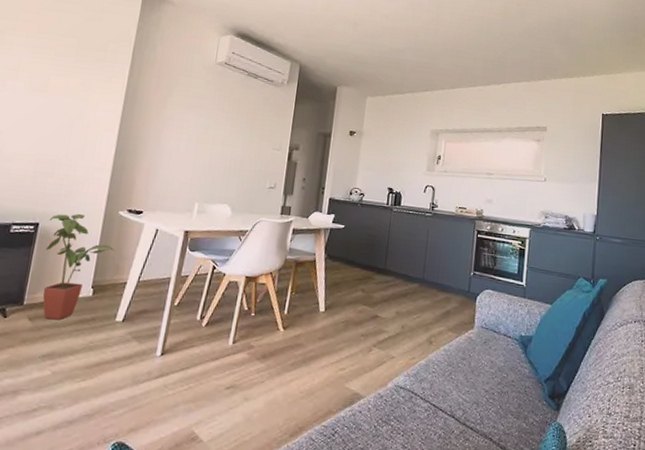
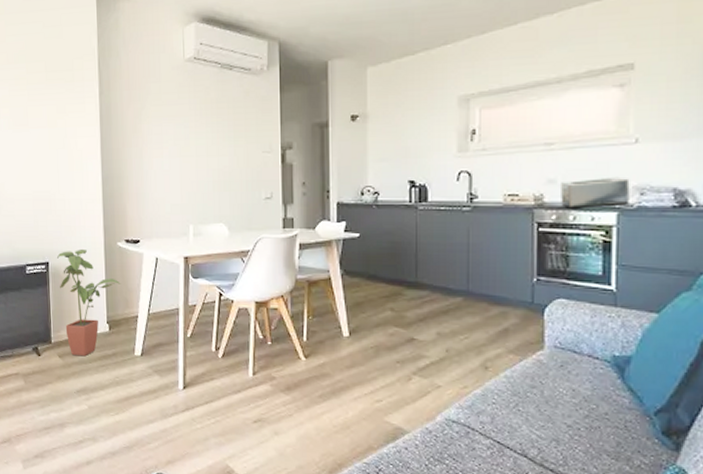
toaster: none [494,202,539,224] -> present [561,176,630,209]

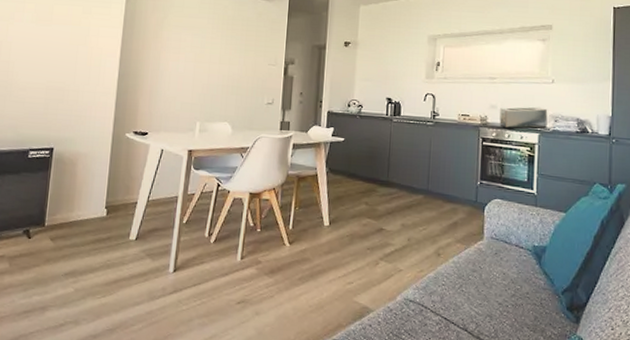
house plant: present [57,248,121,357] -> none [61,137,124,240]

